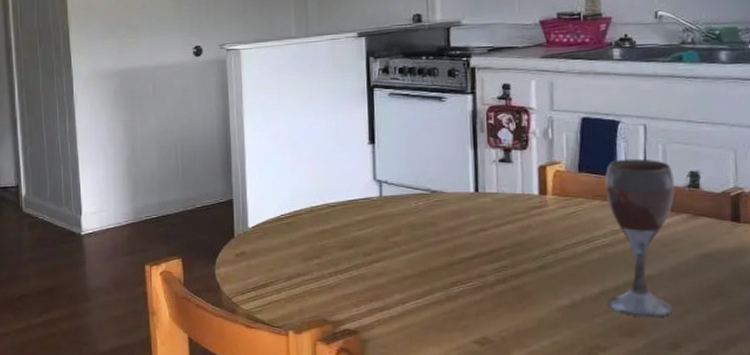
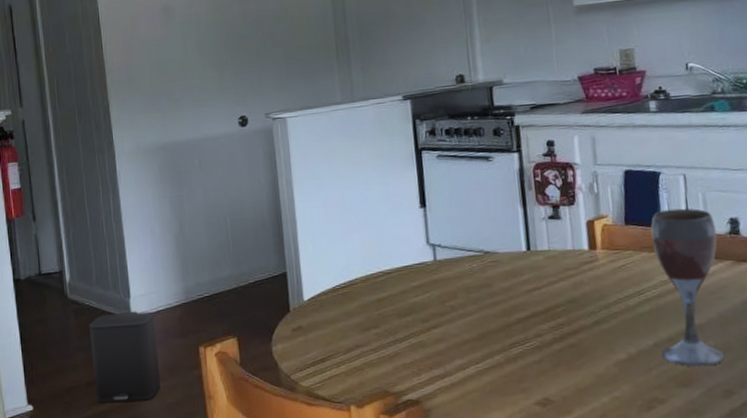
pedal bin: none [42,228,107,313] -> present [89,311,161,404]

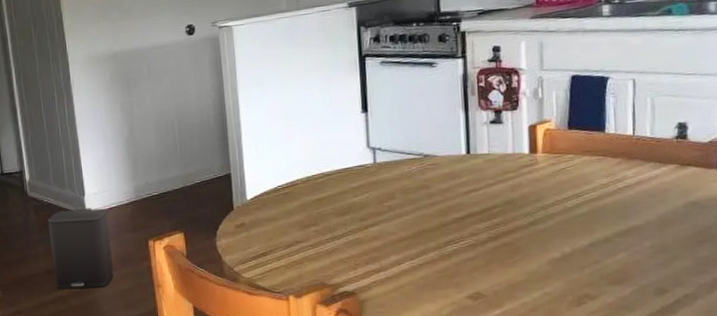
cup: present [650,208,725,367] -> none [594,113,663,266]

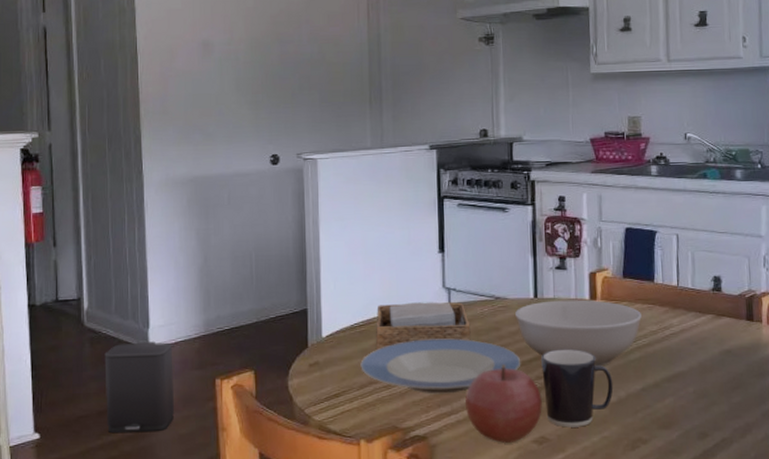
plate: none [286,197,454,252] -> present [360,338,521,394]
napkin holder: none [299,161,399,212] -> present [375,302,471,351]
fruit: none [394,221,477,299] -> present [465,364,542,443]
bowl: none [445,154,590,223] -> present [514,300,642,367]
mug: none [475,204,557,284] -> present [541,348,614,428]

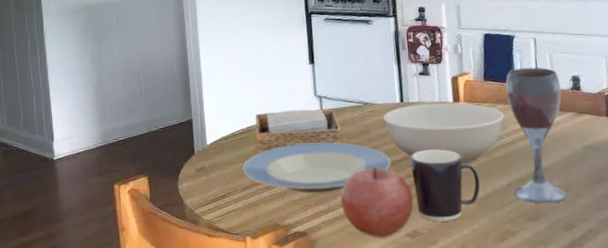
pedal bin: present [104,341,174,434] -> none [16,153,79,235]
cup: none [645,265,702,411] -> present [505,67,567,204]

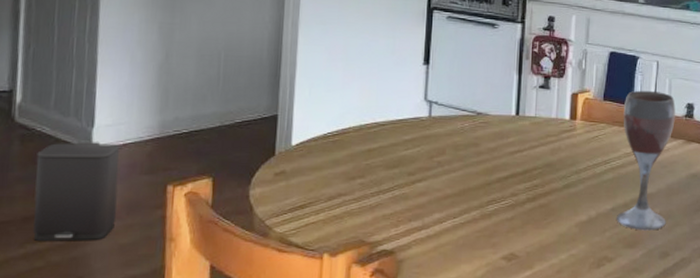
pedal bin: none [16,153,79,235] -> present [33,142,119,242]
plate: present [242,142,392,194] -> none [330,152,497,208]
napkin holder: present [255,109,343,156] -> none [348,114,450,162]
fruit: present [341,164,414,237] -> none [437,180,515,259]
bowl: present [382,102,504,165] -> none [495,119,618,186]
mug: present [410,148,480,222] -> none [517,167,585,245]

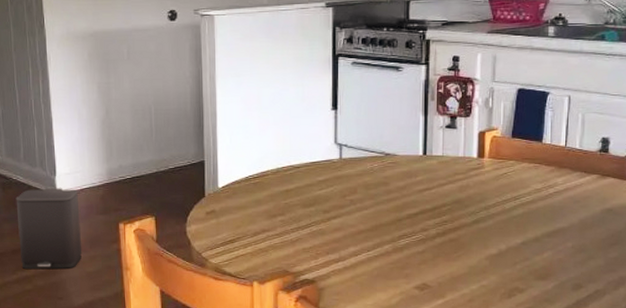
cup: present [616,90,676,231] -> none [526,126,589,264]

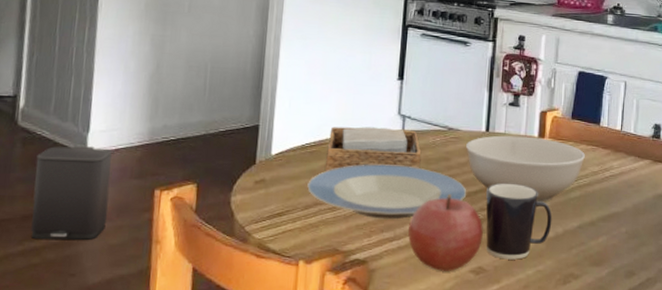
plate: none [254,191,407,243] -> present [307,164,467,220]
napkin holder: none [268,157,360,202] -> present [324,126,422,173]
fruit: none [353,216,425,288] -> present [408,193,483,271]
bowl: none [403,158,527,221] -> present [465,135,585,203]
mug: none [427,204,495,276] -> present [486,183,552,260]

